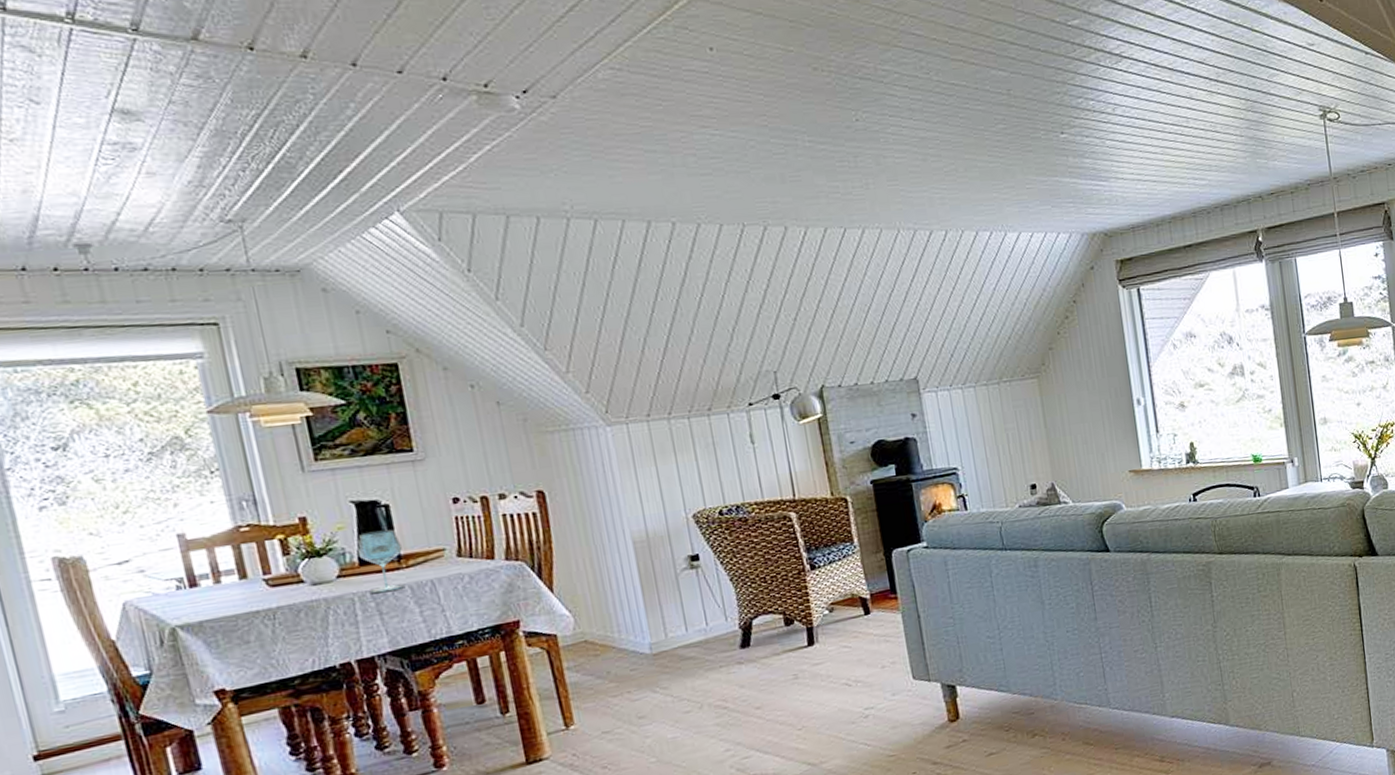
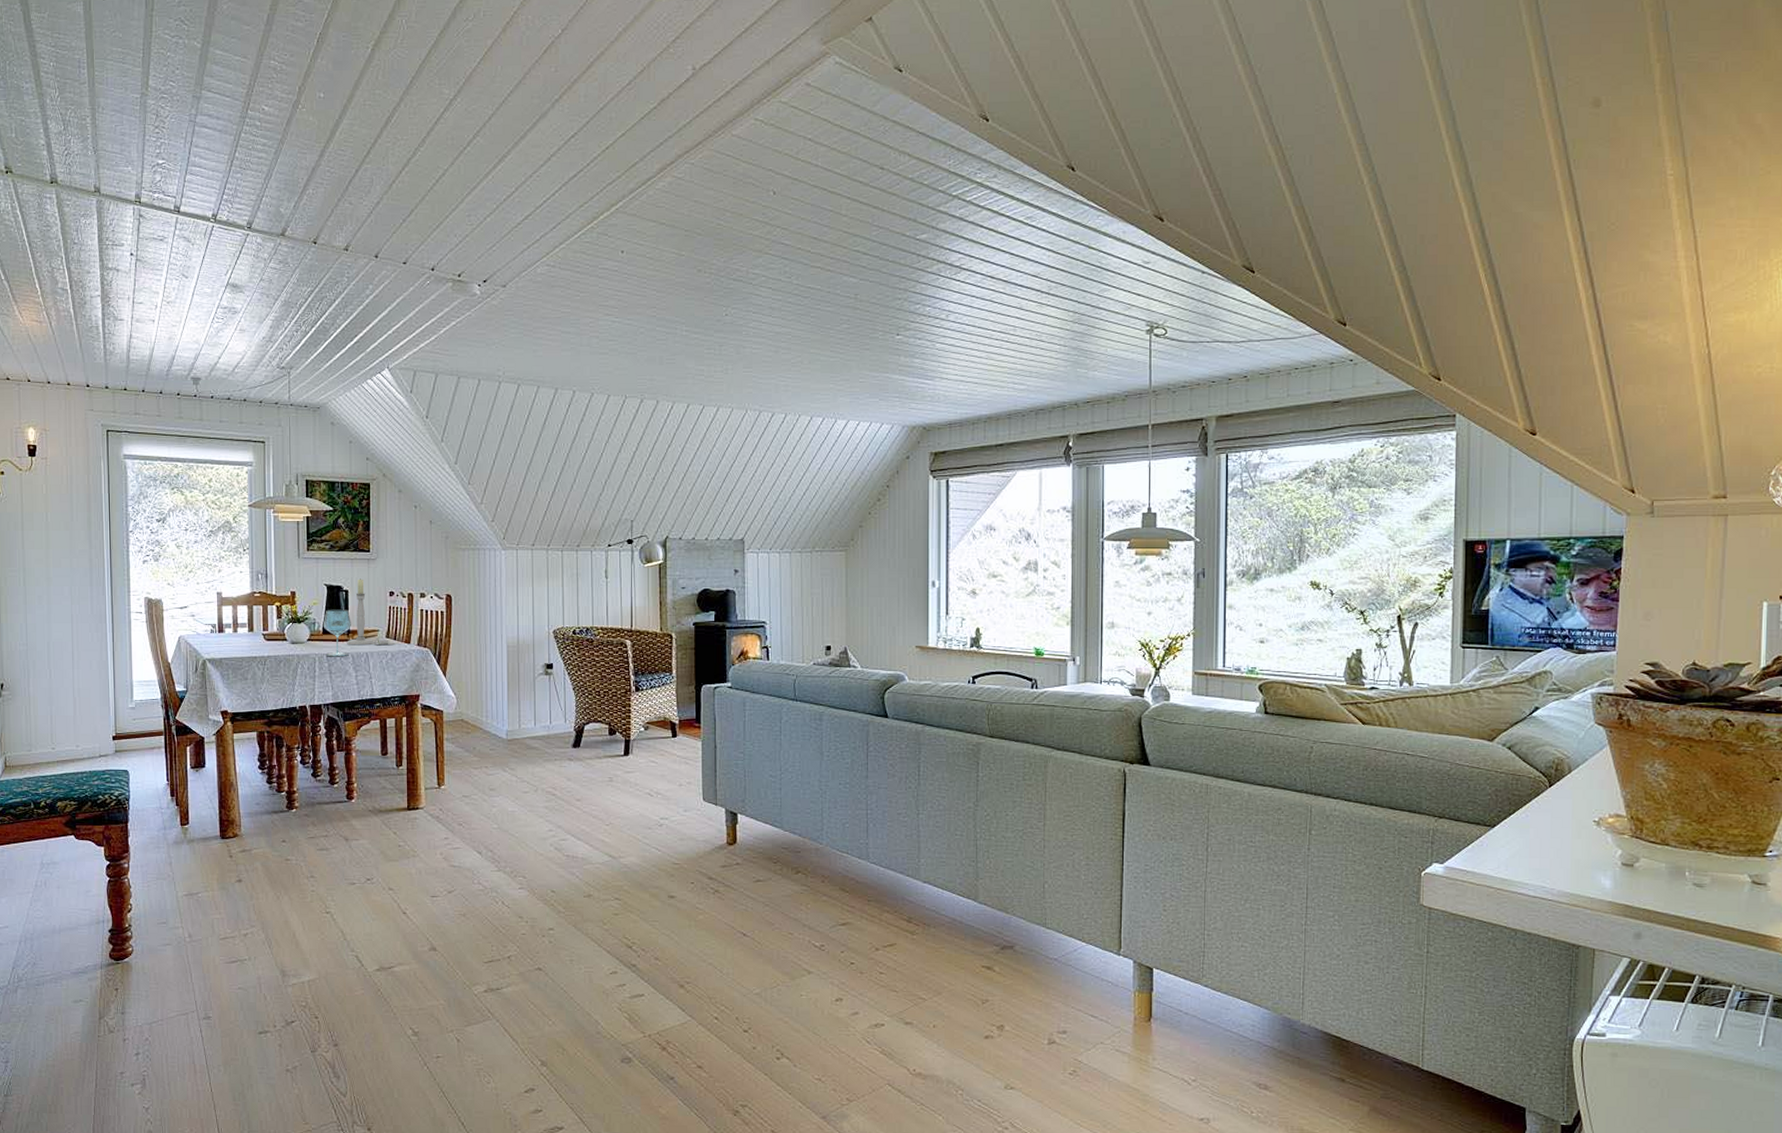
candlestick: none [399,487,476,575] -> present [347,579,397,647]

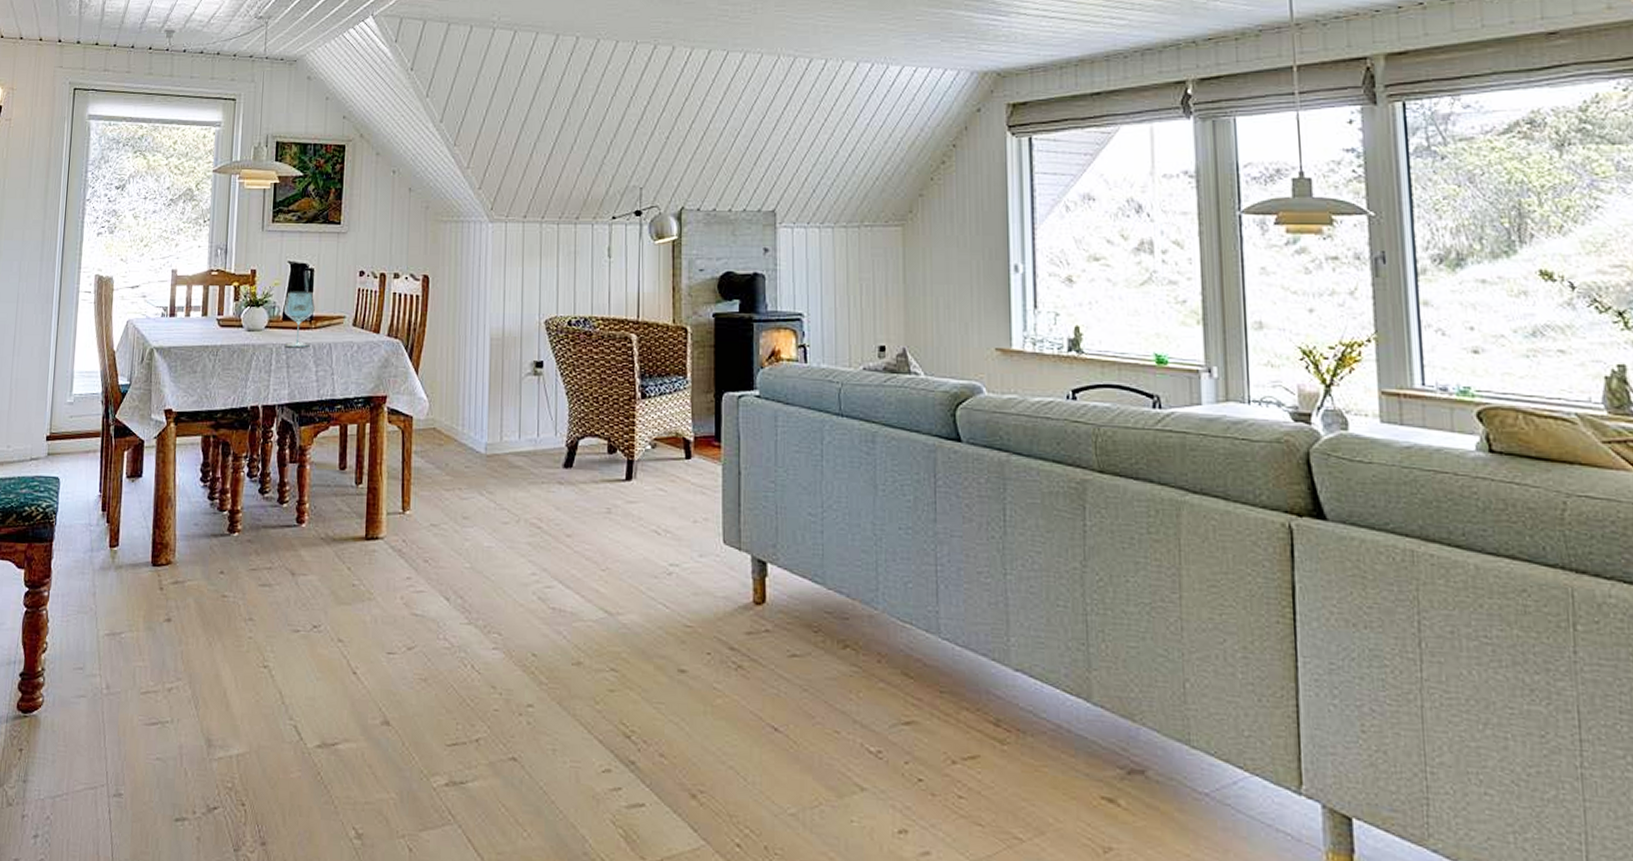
candlestick: present [347,579,397,647] -> none [309,255,365,337]

